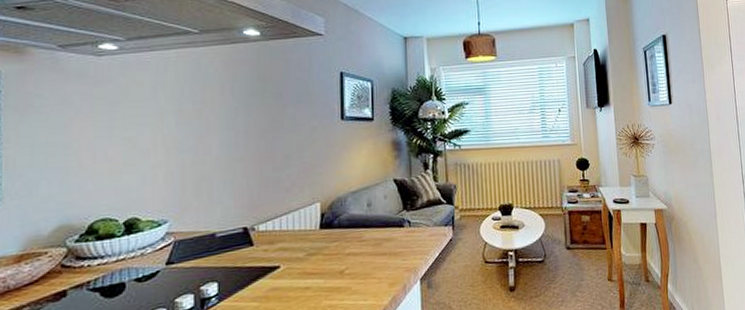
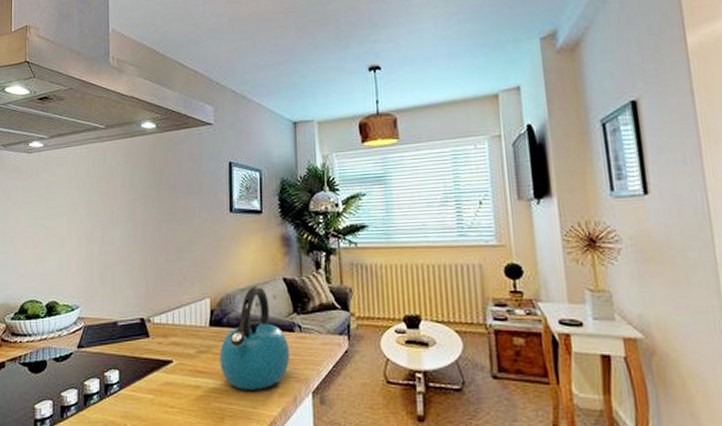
kettle: none [330,188,400,286] -> present [219,287,290,390]

